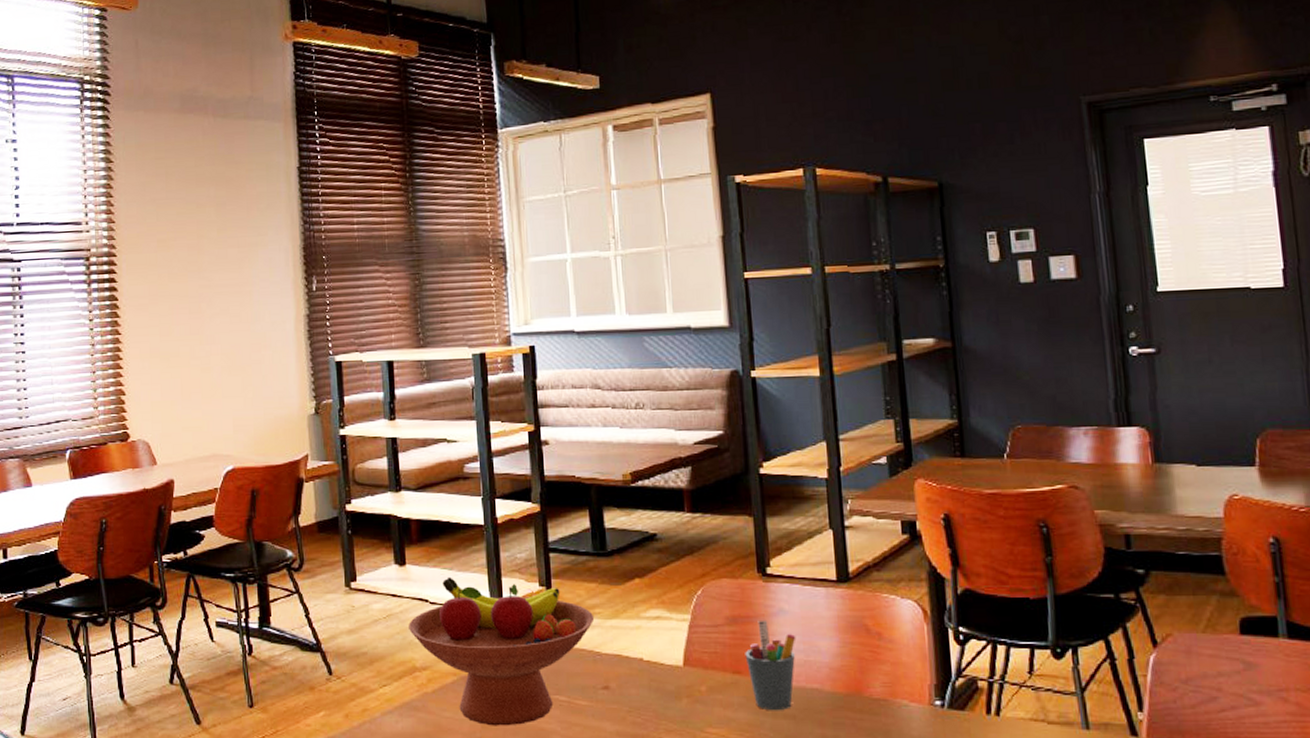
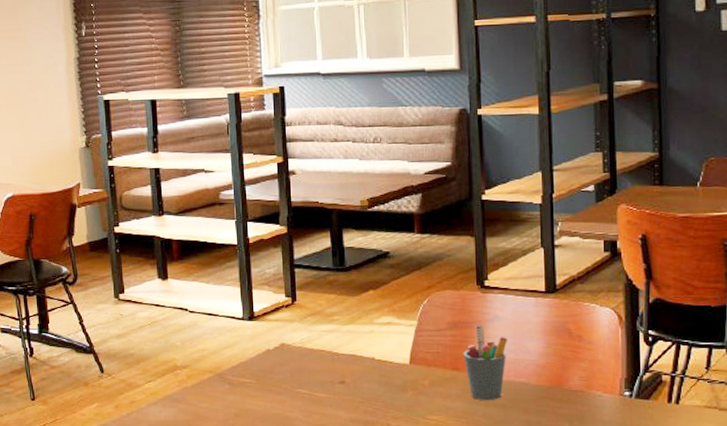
fruit bowl: present [409,576,595,726] -> none [170,289,334,415]

